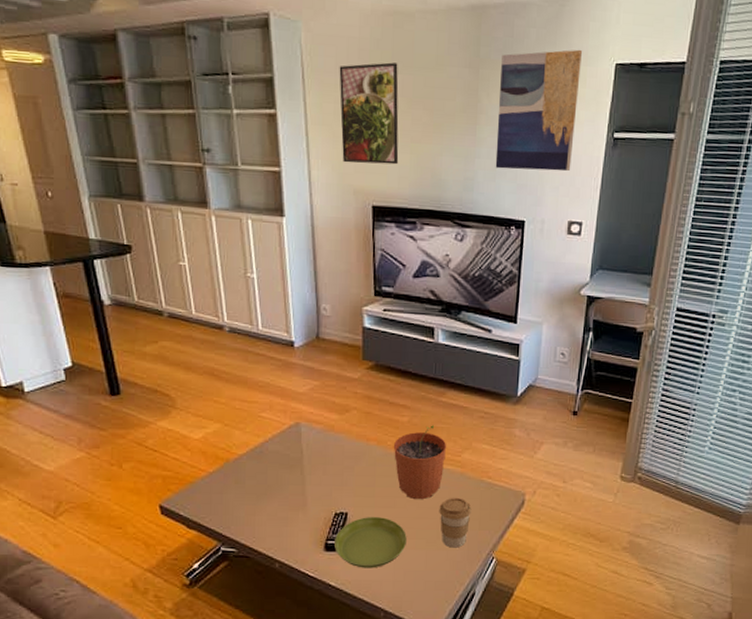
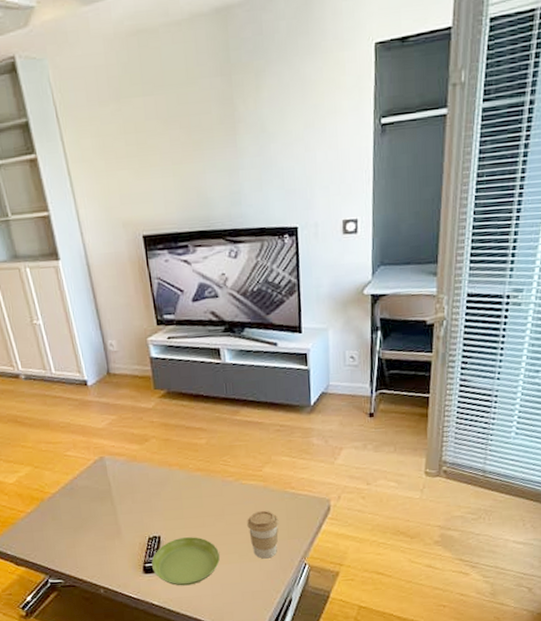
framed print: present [339,62,399,165] -> none [90,84,163,197]
plant pot: present [393,425,447,499] -> none [195,444,247,516]
wall art: present [495,49,582,172] -> none [253,34,339,177]

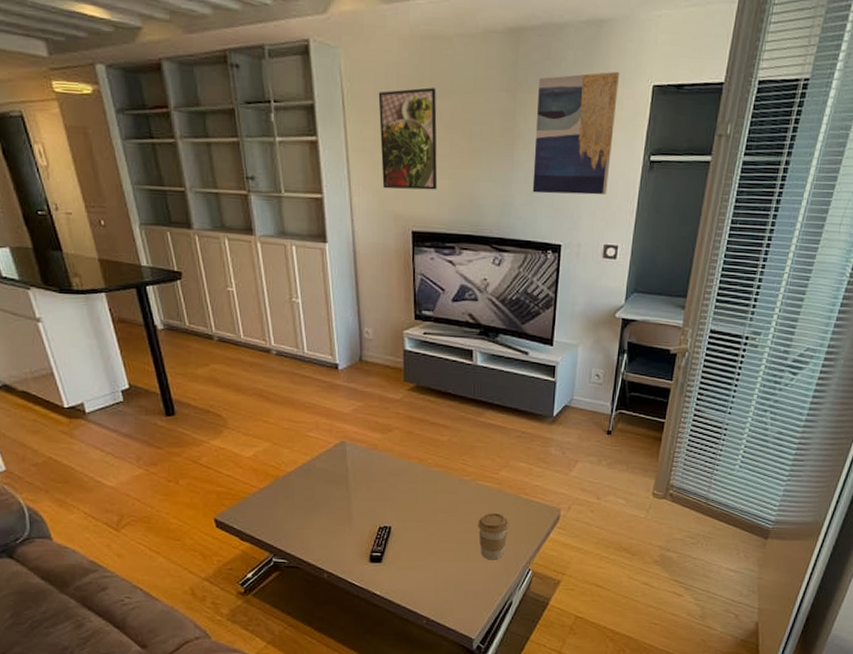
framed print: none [90,84,163,197] -> present [378,87,438,190]
saucer: present [152,537,220,586] -> none [379,531,447,579]
wall art: none [253,34,339,177] -> present [532,71,619,195]

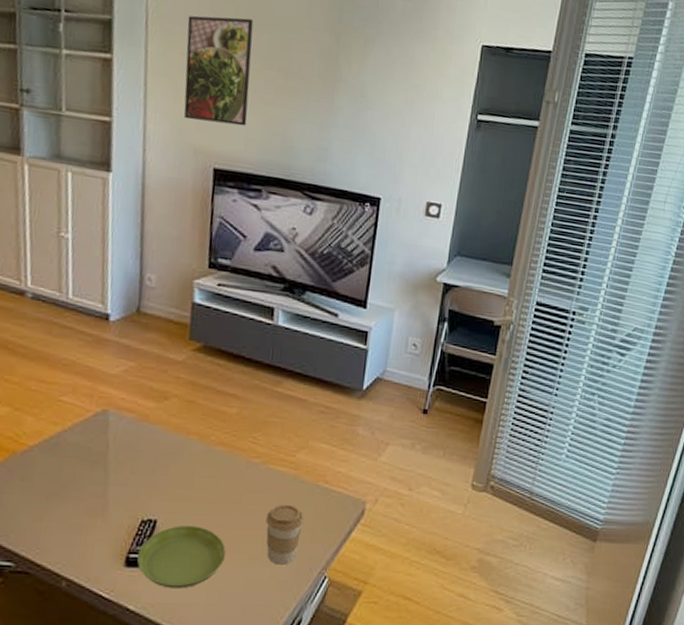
saucer: none [379,531,447,579] -> present [137,526,226,589]
wall art: present [532,71,619,195] -> none [352,23,448,150]

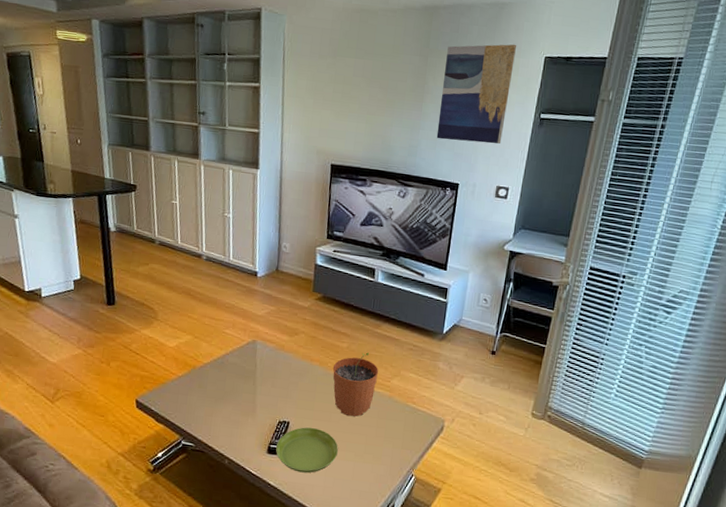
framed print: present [183,15,254,126] -> none [309,49,361,132]
plant pot: none [217,419,280,505] -> present [332,352,379,417]
coffee cup: present [266,505,304,565] -> none [368,418,397,463]
wall art: none [352,23,448,150] -> present [436,44,516,144]

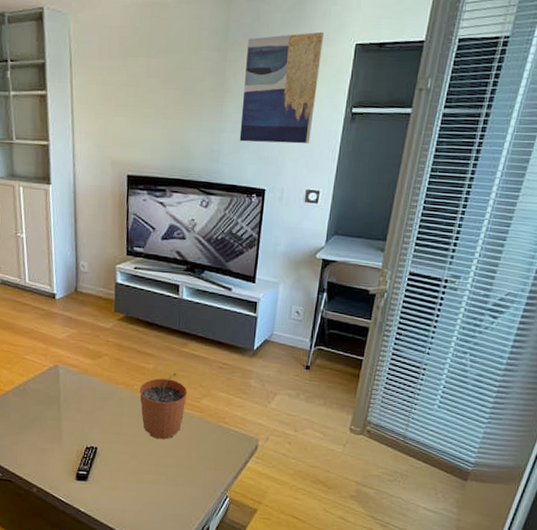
saucer: present [276,427,338,474] -> none [85,452,149,499]

